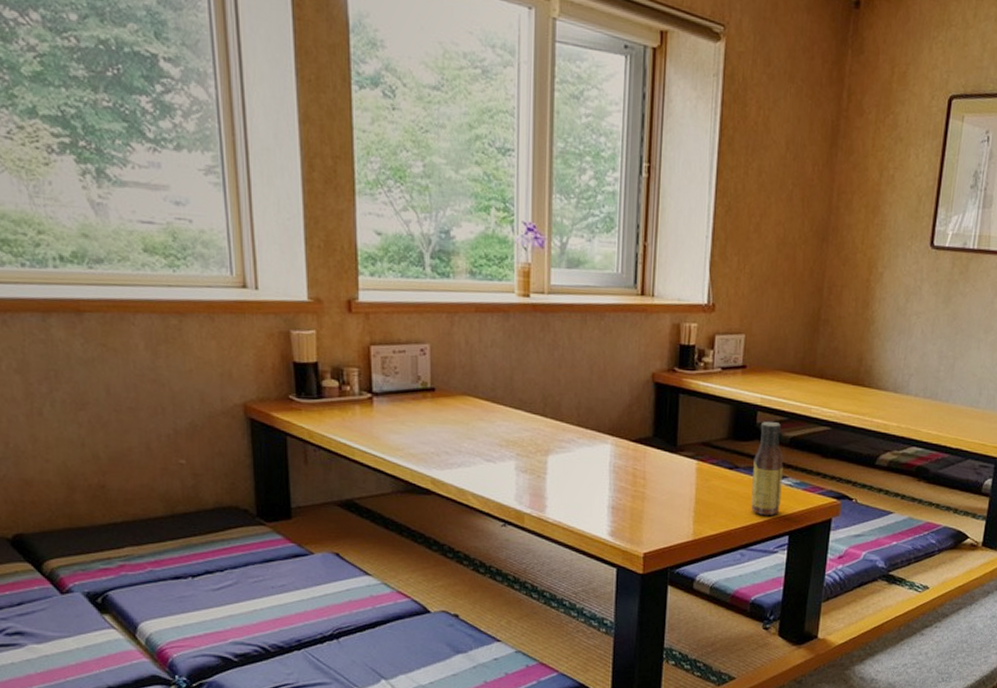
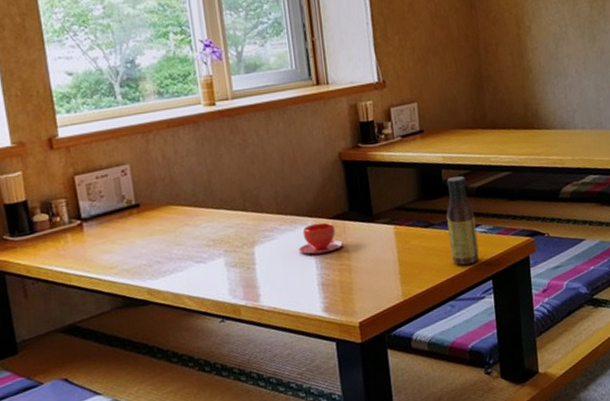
teacup: none [594,443,641,476] -> present [299,222,343,255]

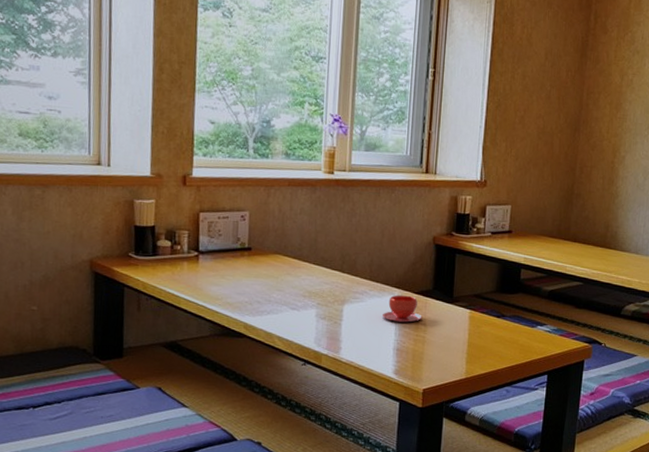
sauce bottle: present [446,176,480,266] -> none [515,277,543,358]

